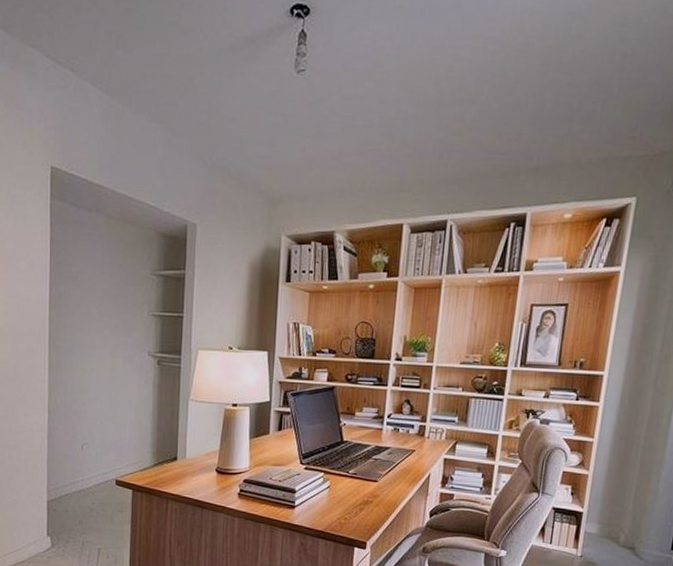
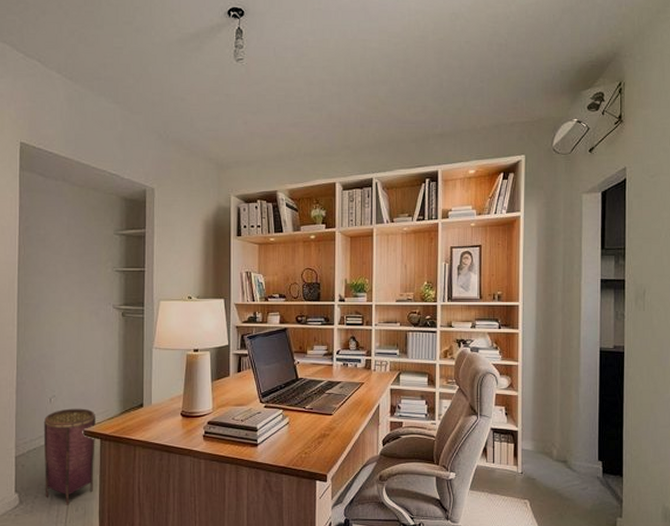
woven basket: none [75,457,129,552] -> present [43,408,97,505]

